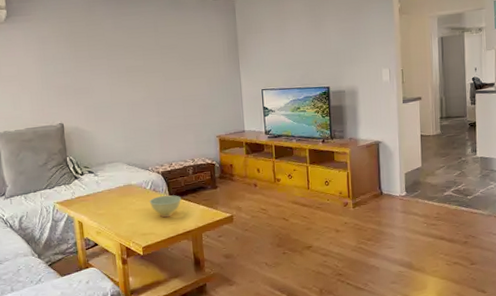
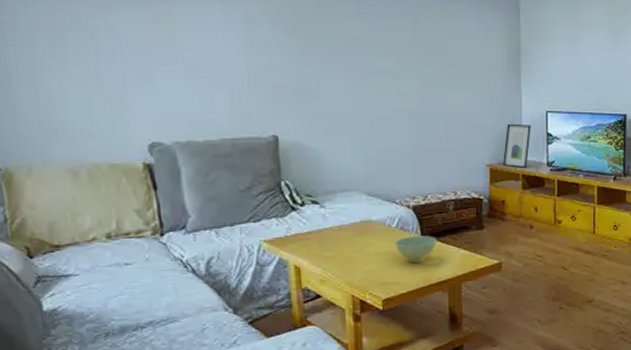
picture frame: none [229,101,251,137] -> present [503,123,531,168]

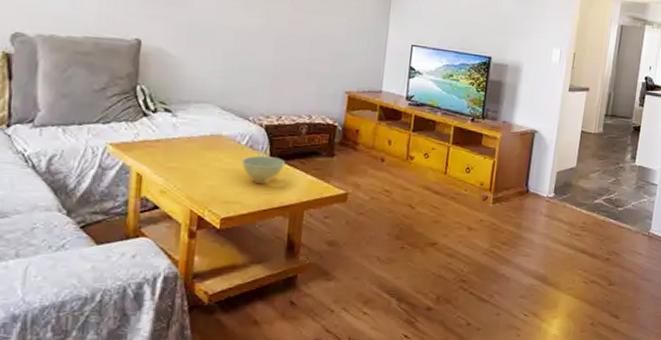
picture frame: present [503,123,531,168] -> none [362,53,395,99]

